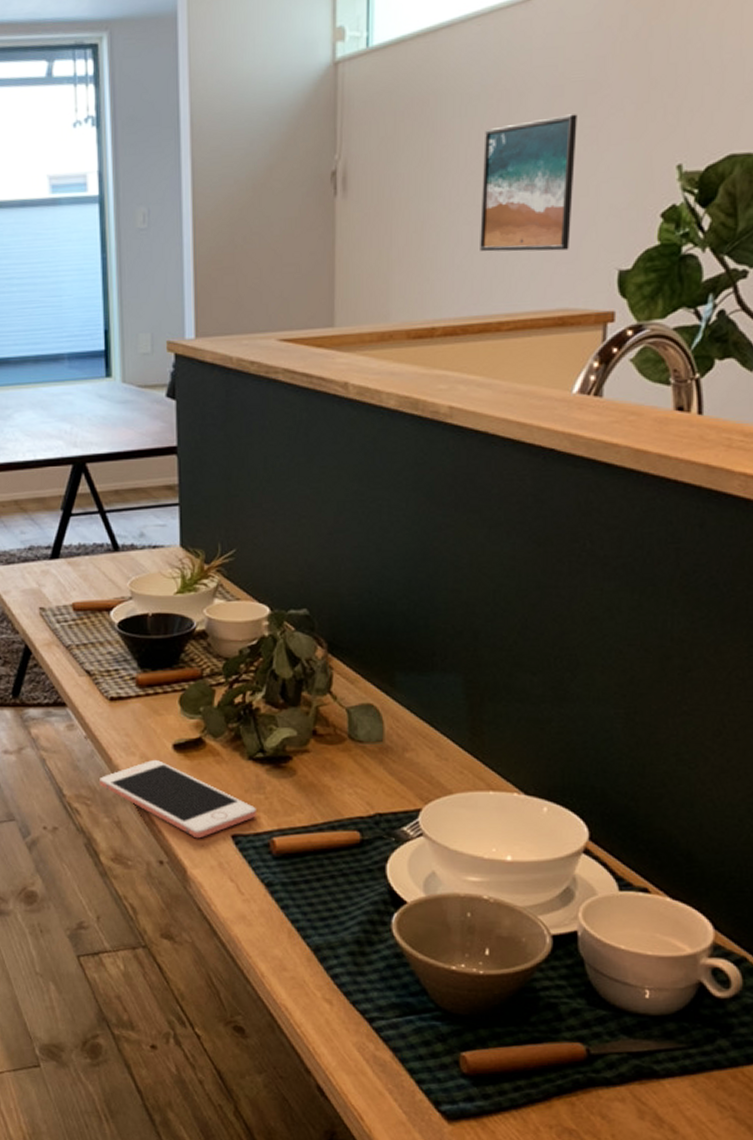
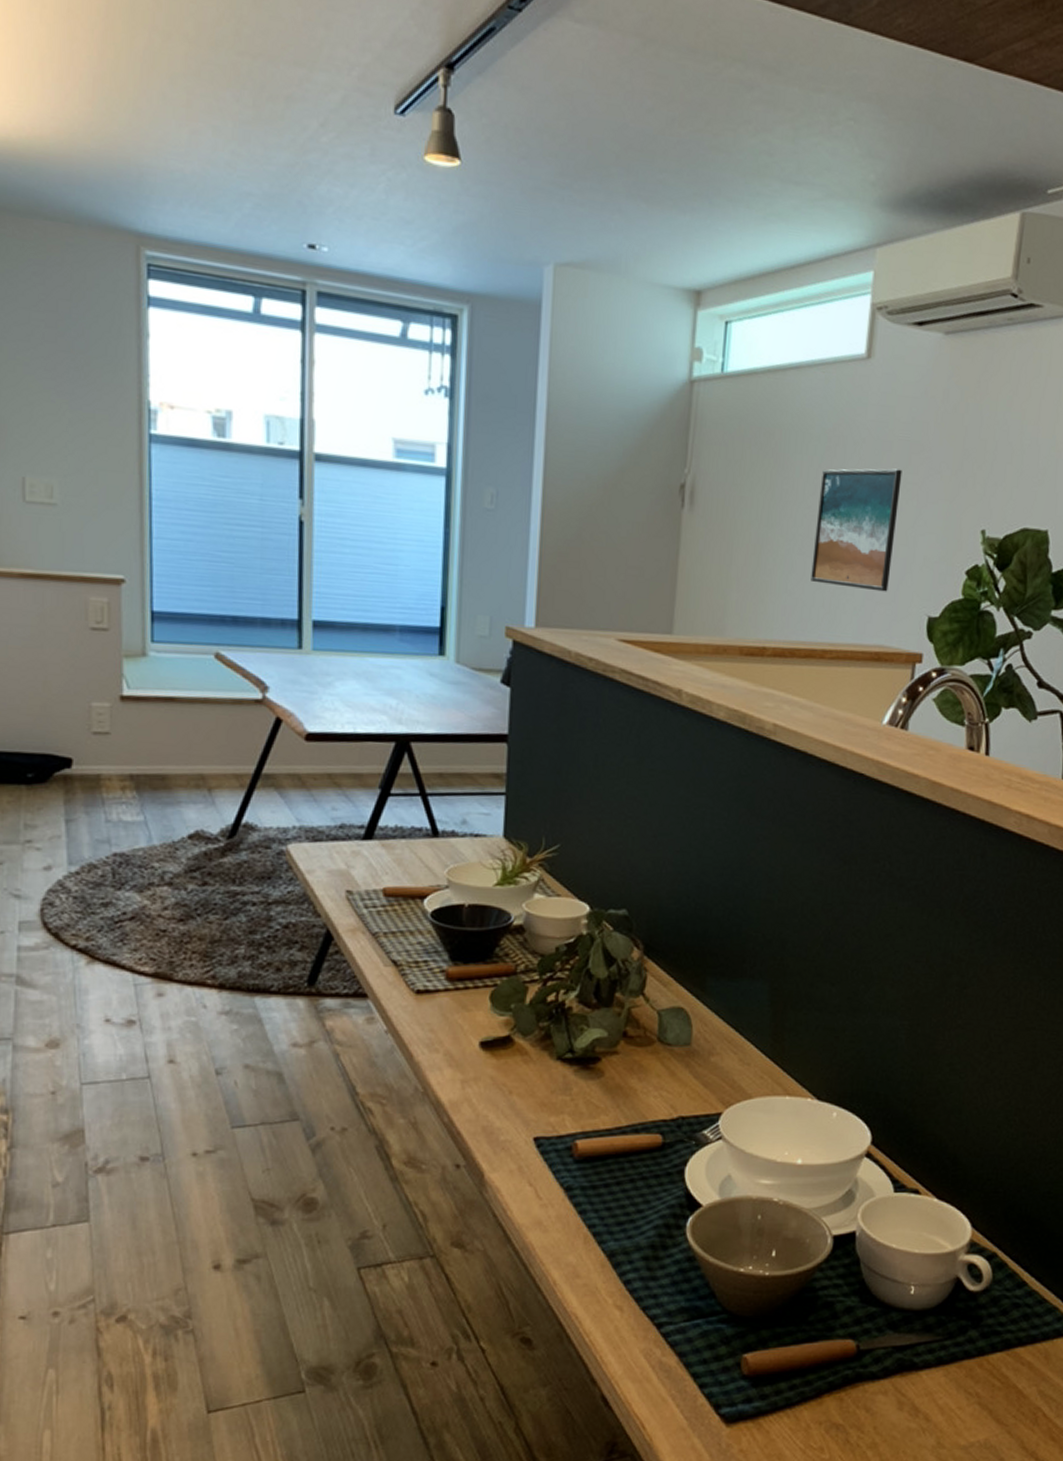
cell phone: present [100,759,256,839] -> none [398,1057,561,1141]

